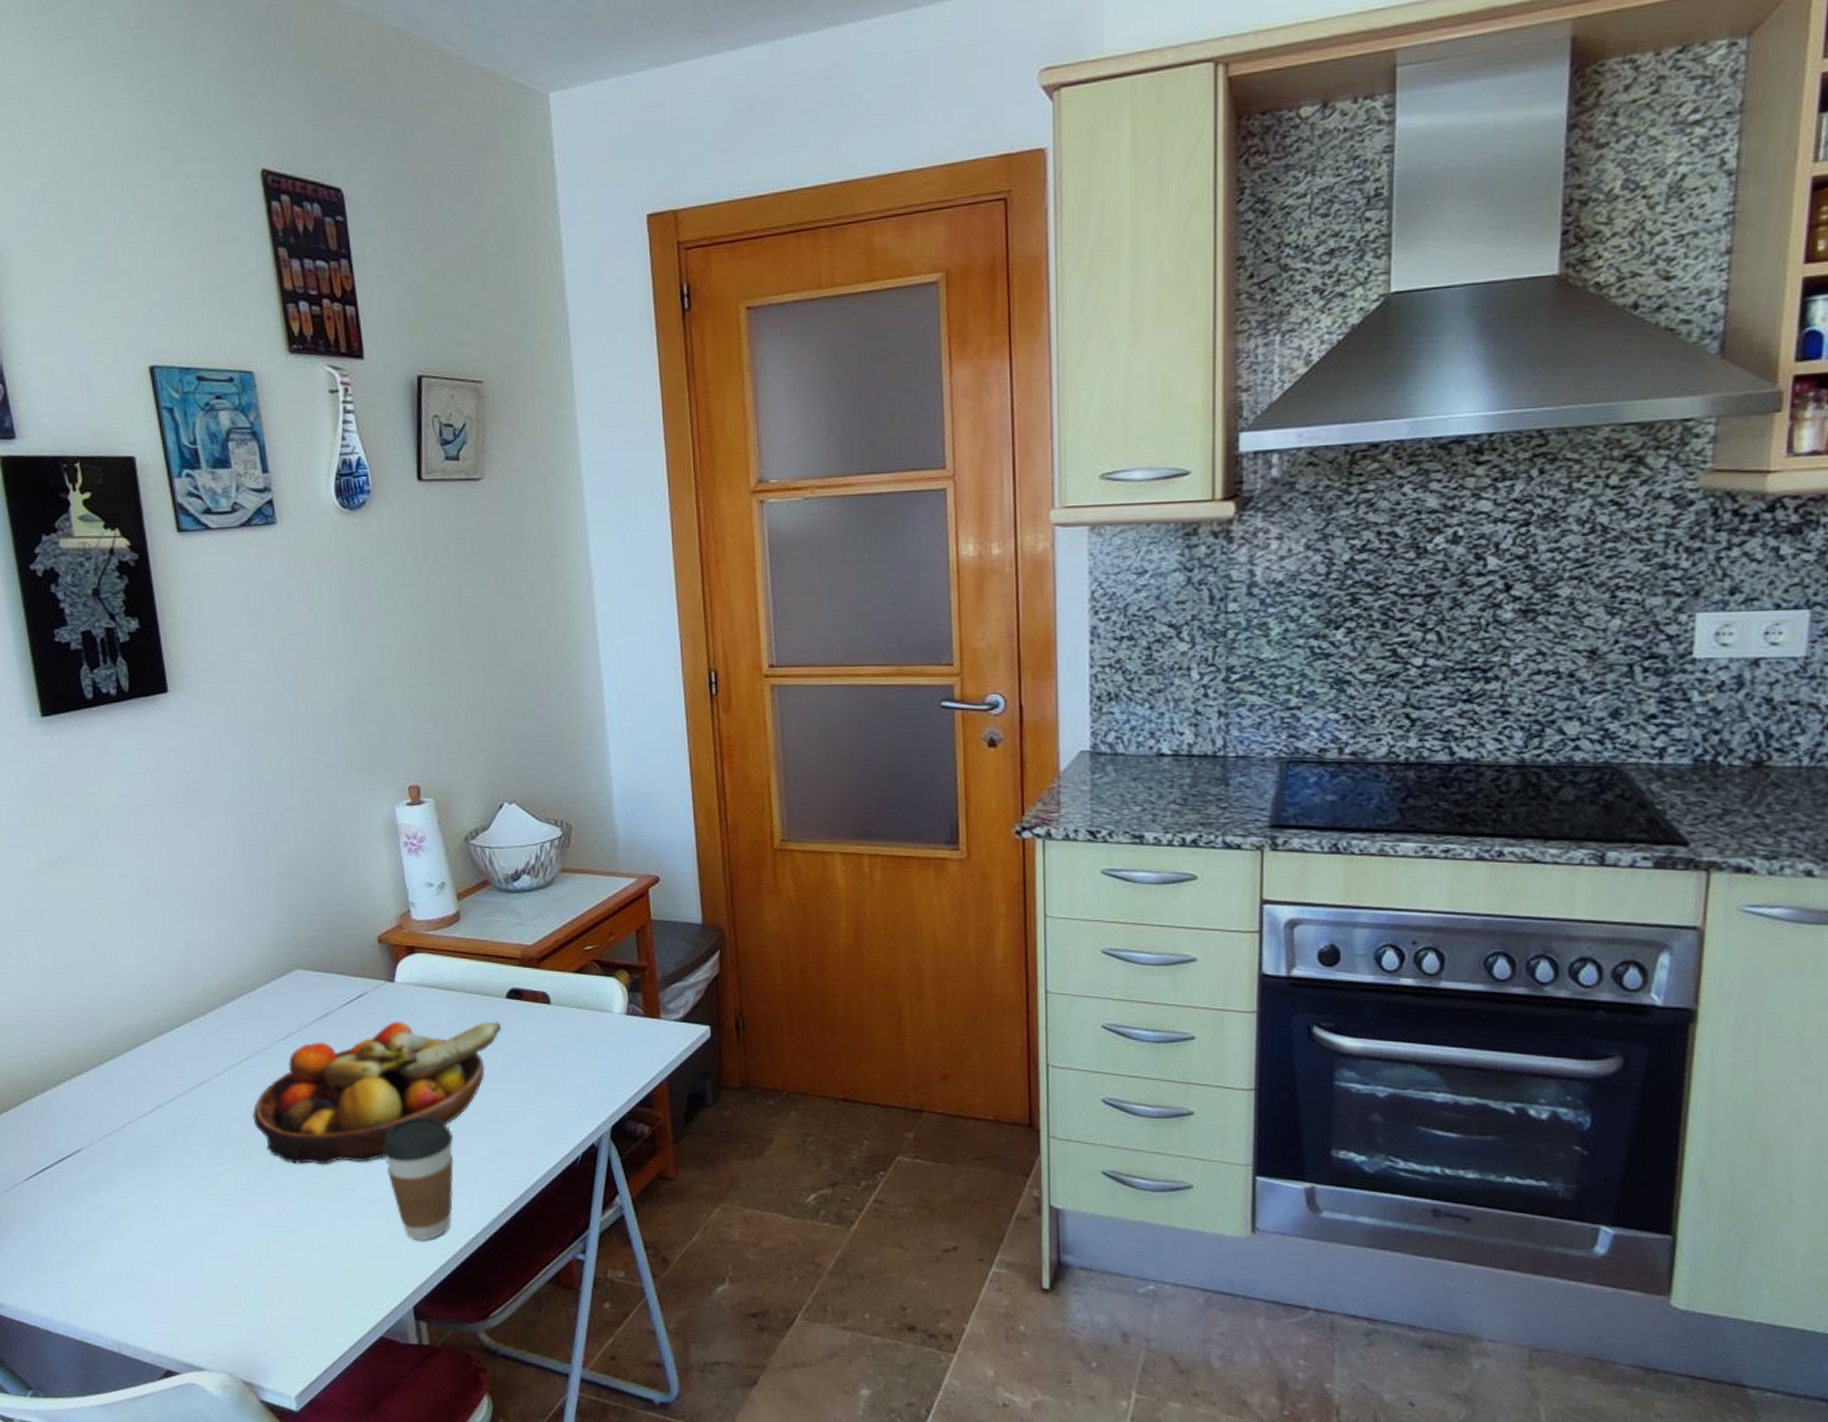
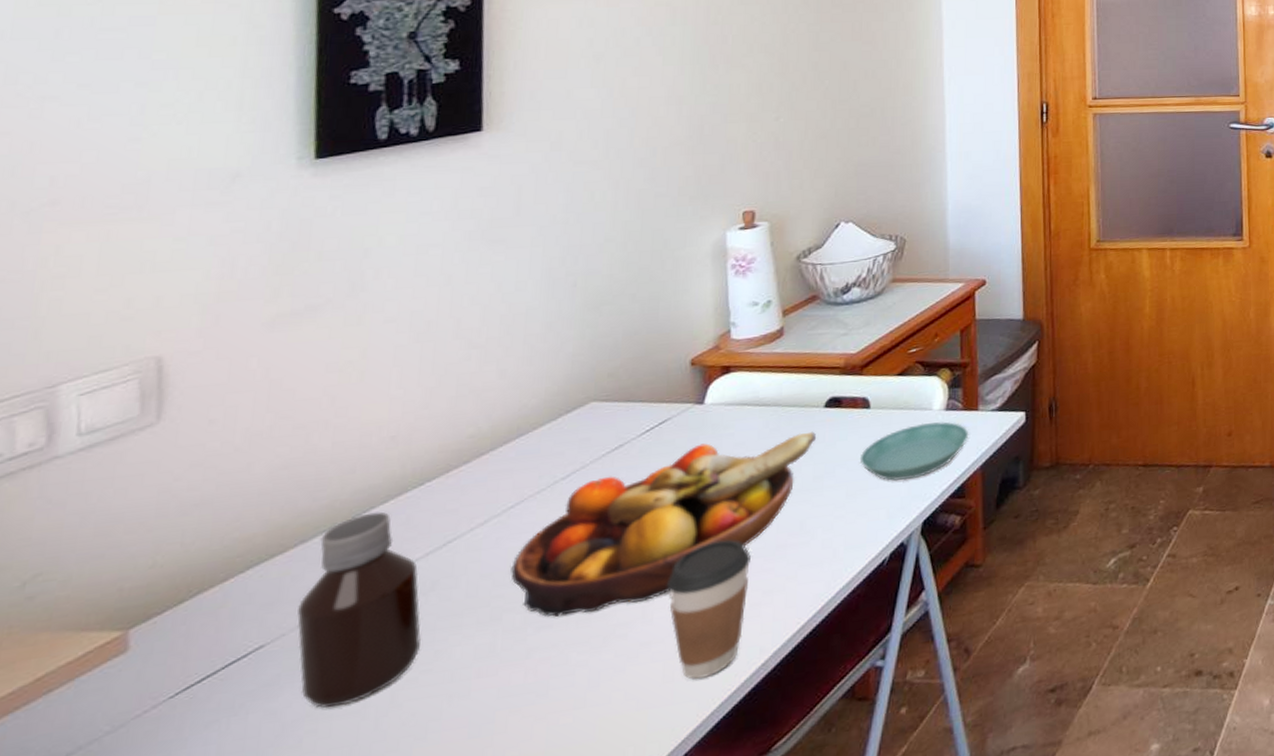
bottle: none [99,1049,193,1210] -> present [297,511,421,708]
saucer: none [545,1025,652,1082] -> present [859,422,969,482]

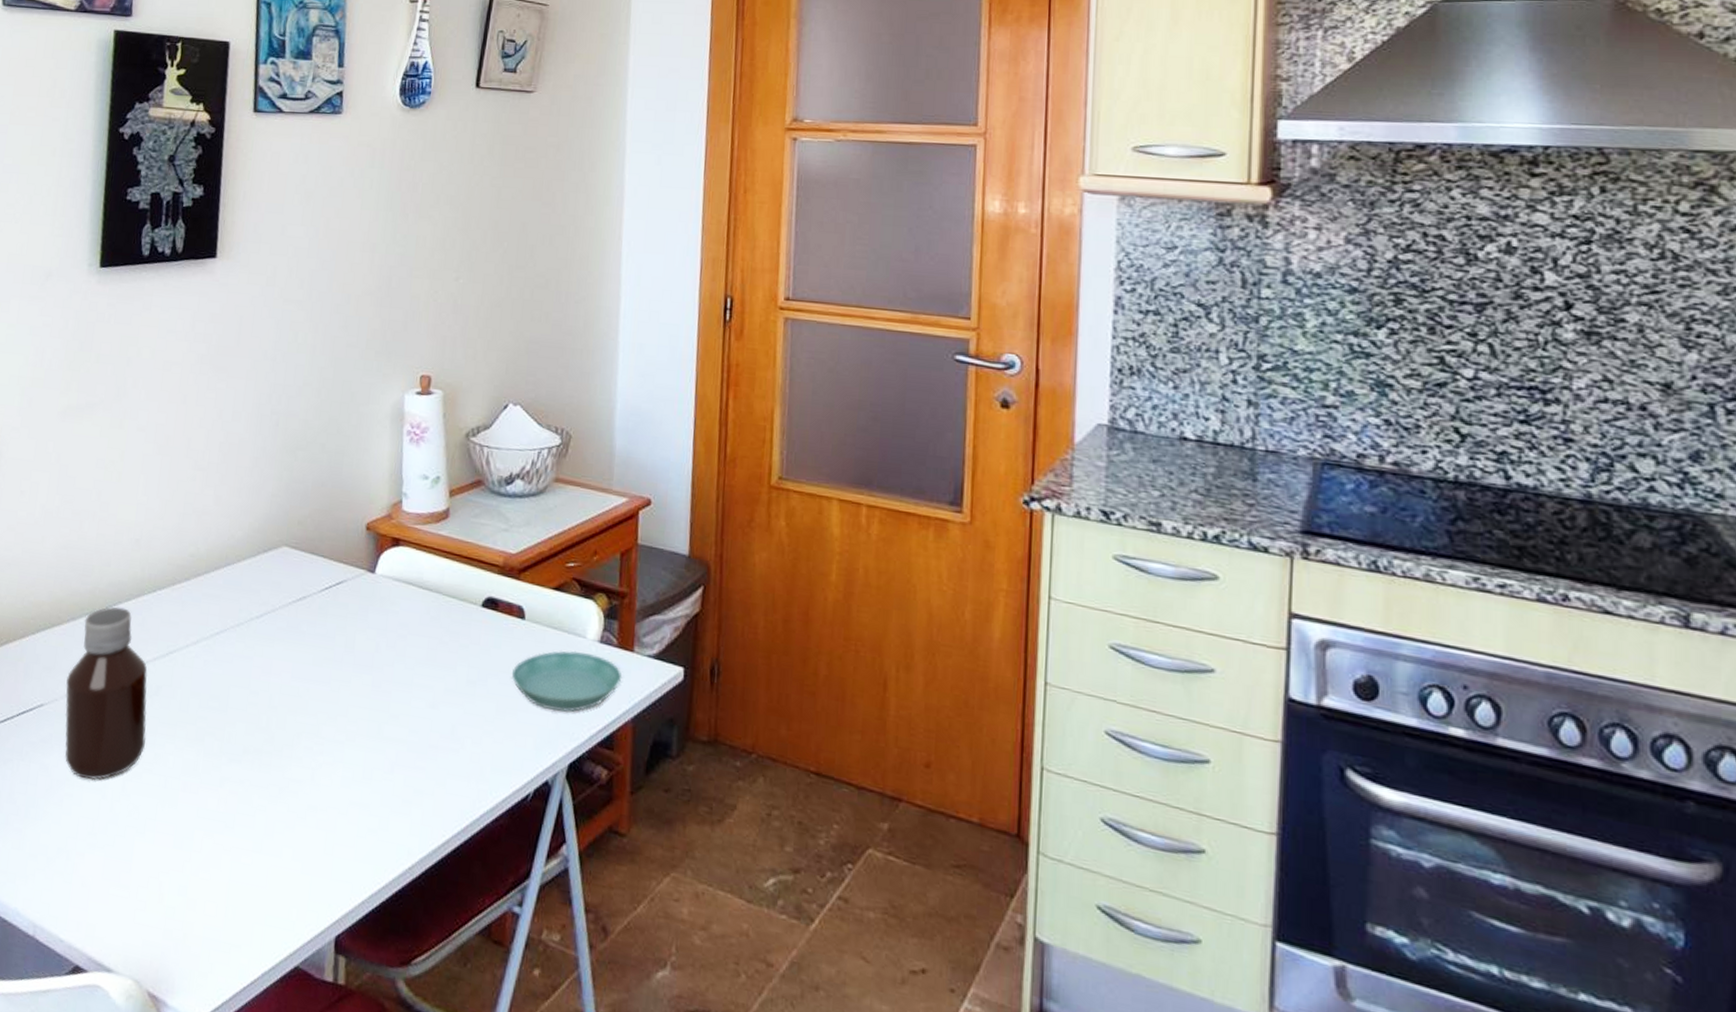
fruit bowl: present [511,431,816,617] -> none [213,615,472,764]
coffee cup: present [667,539,751,679] -> none [333,721,406,863]

